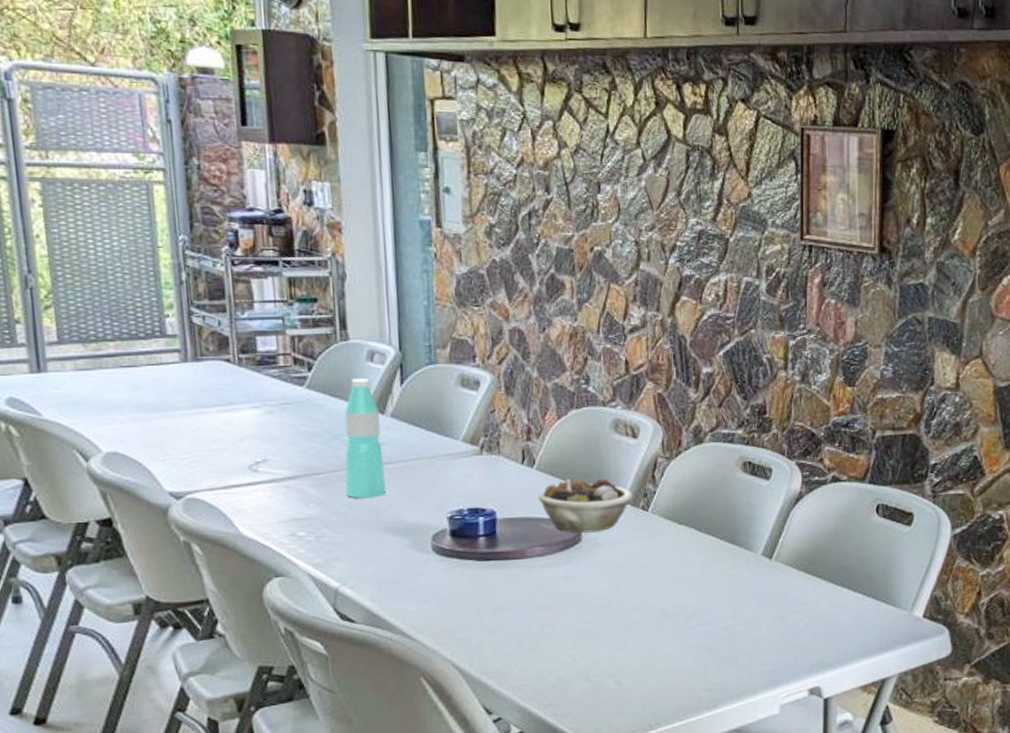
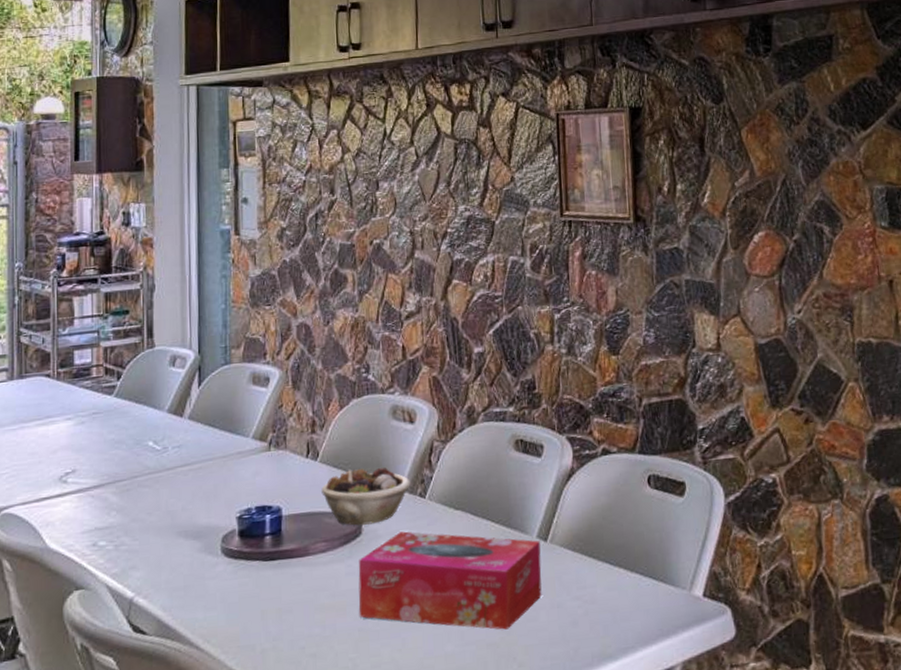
water bottle: present [344,378,386,499] -> none [144,383,181,503]
tissue box: none [577,541,765,637] -> present [358,531,542,630]

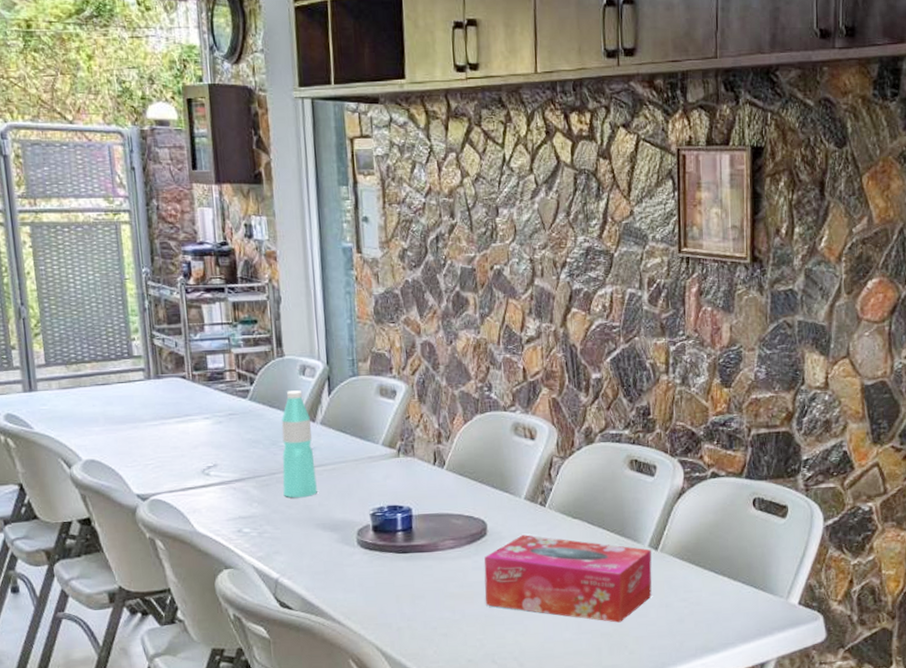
water bottle: none [144,383,181,503] -> present [281,390,317,498]
succulent planter: present [321,468,411,526] -> none [448,477,532,527]

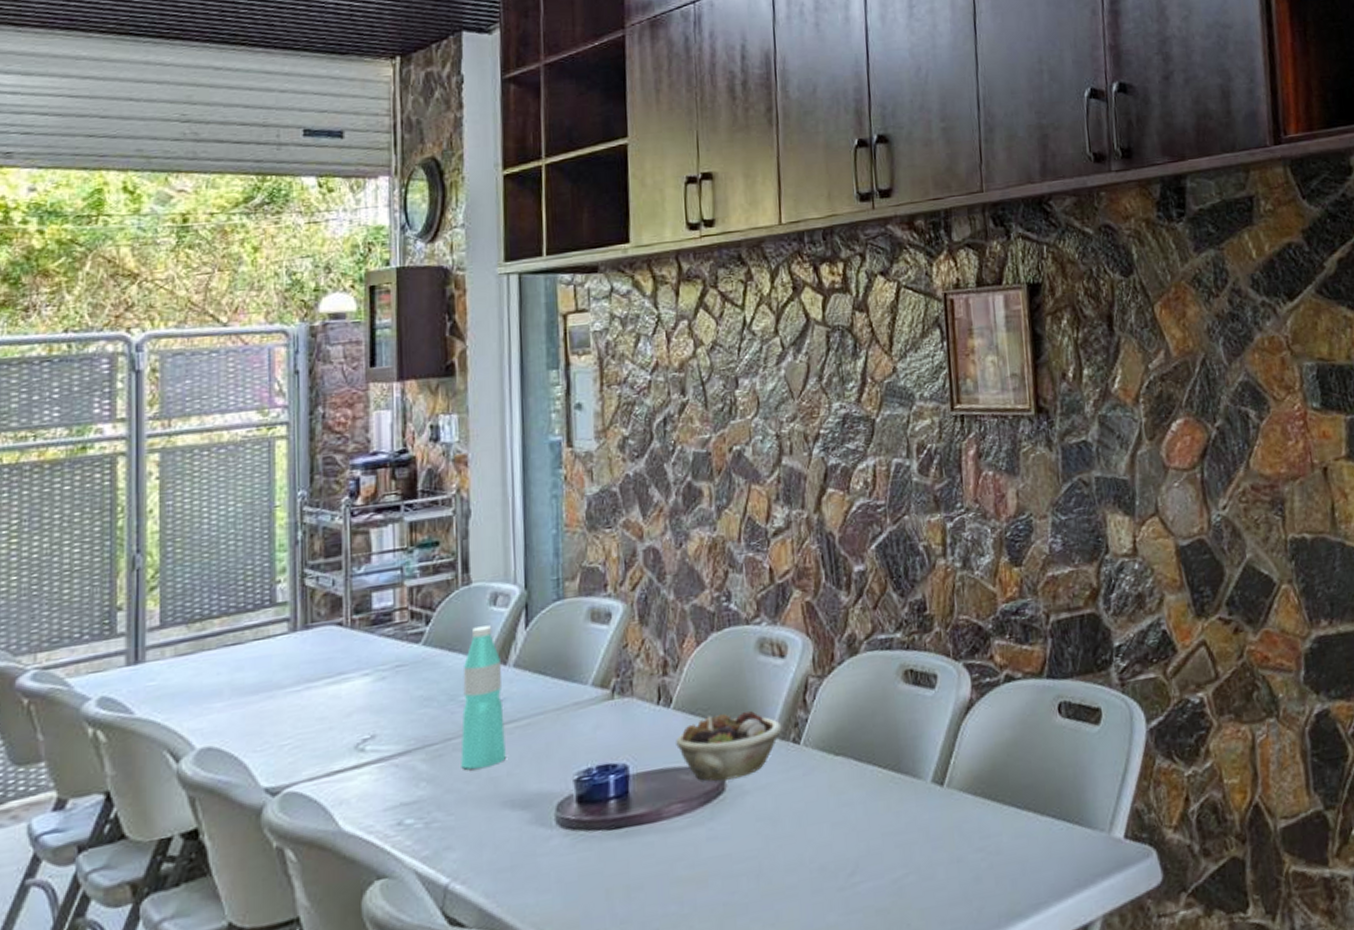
succulent planter: none [448,477,532,527] -> present [676,711,782,782]
tissue box: present [484,535,652,623] -> none [721,784,939,893]

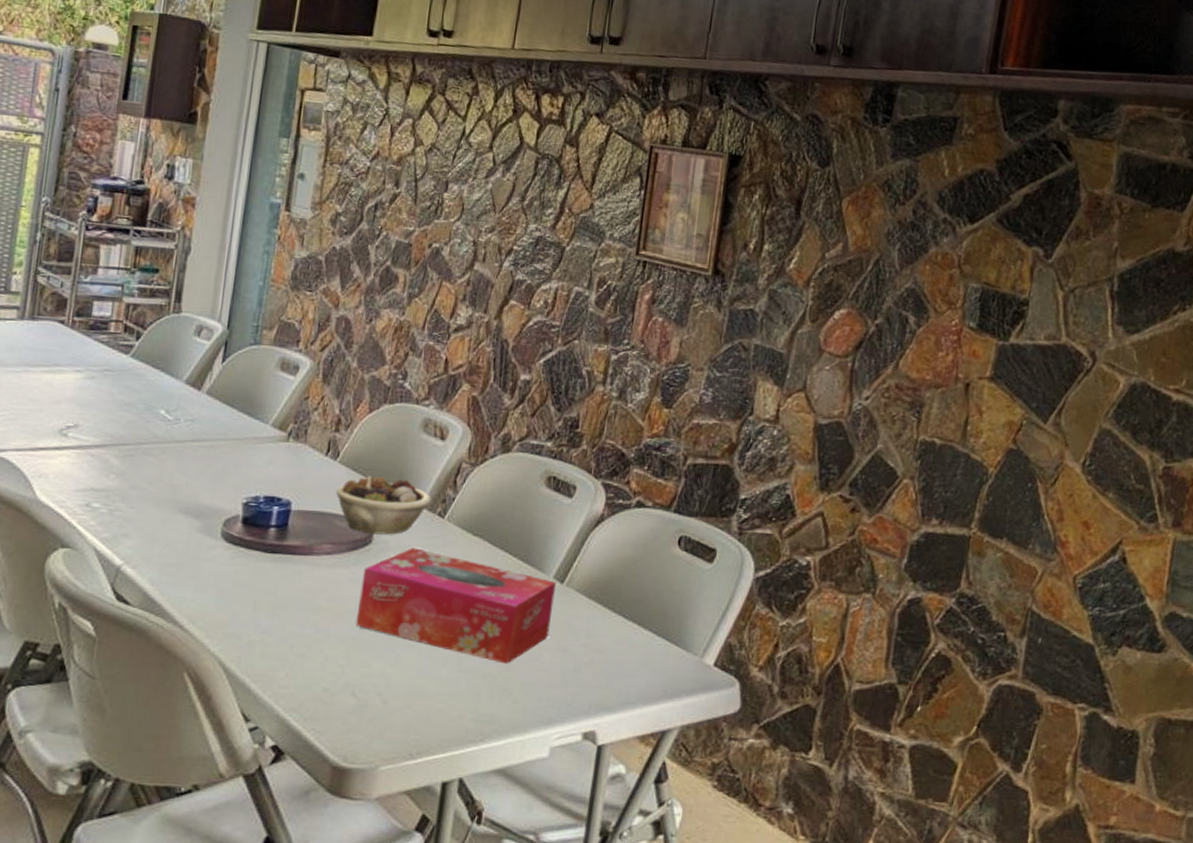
water bottle: present [460,625,506,770] -> none [147,352,197,475]
tissue box: none [721,784,939,893] -> present [355,547,556,664]

